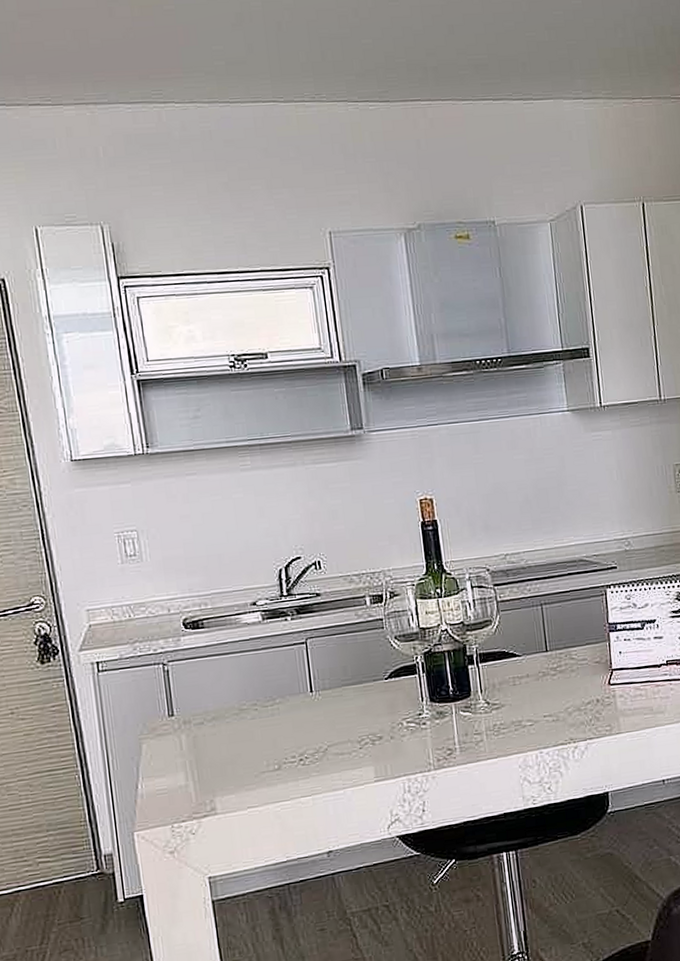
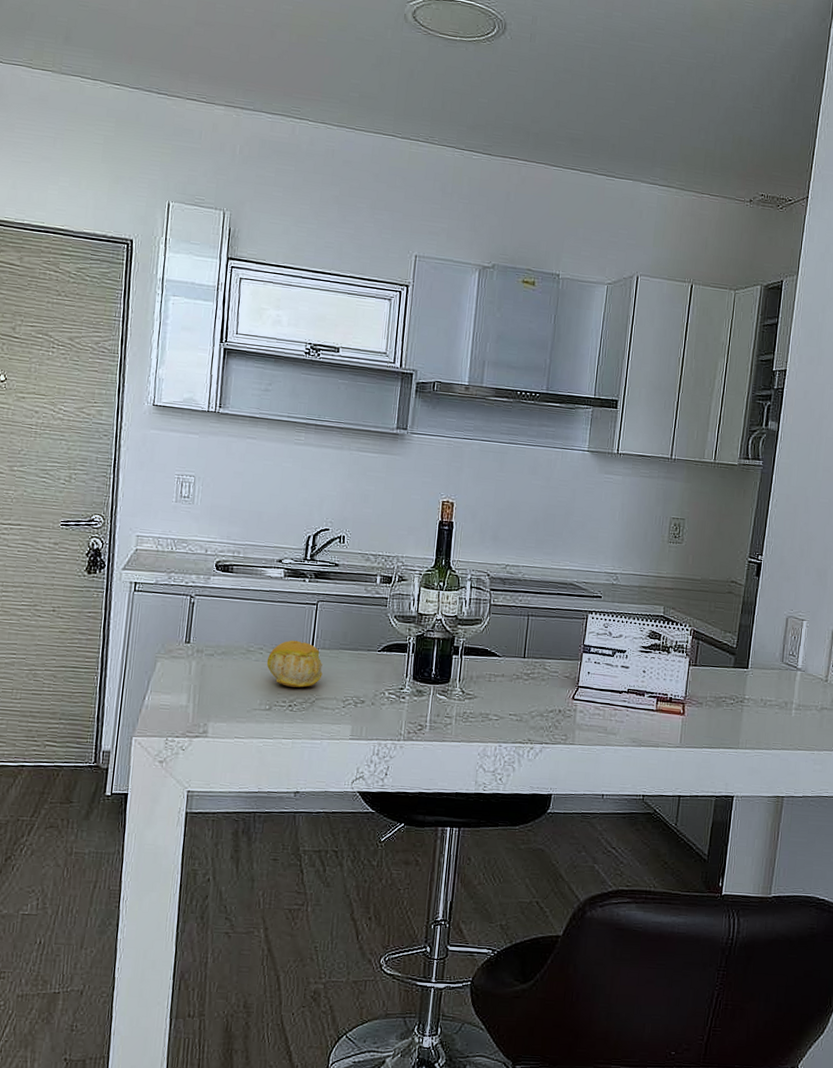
fruit: none [264,686,330,740] -> present [266,640,324,688]

